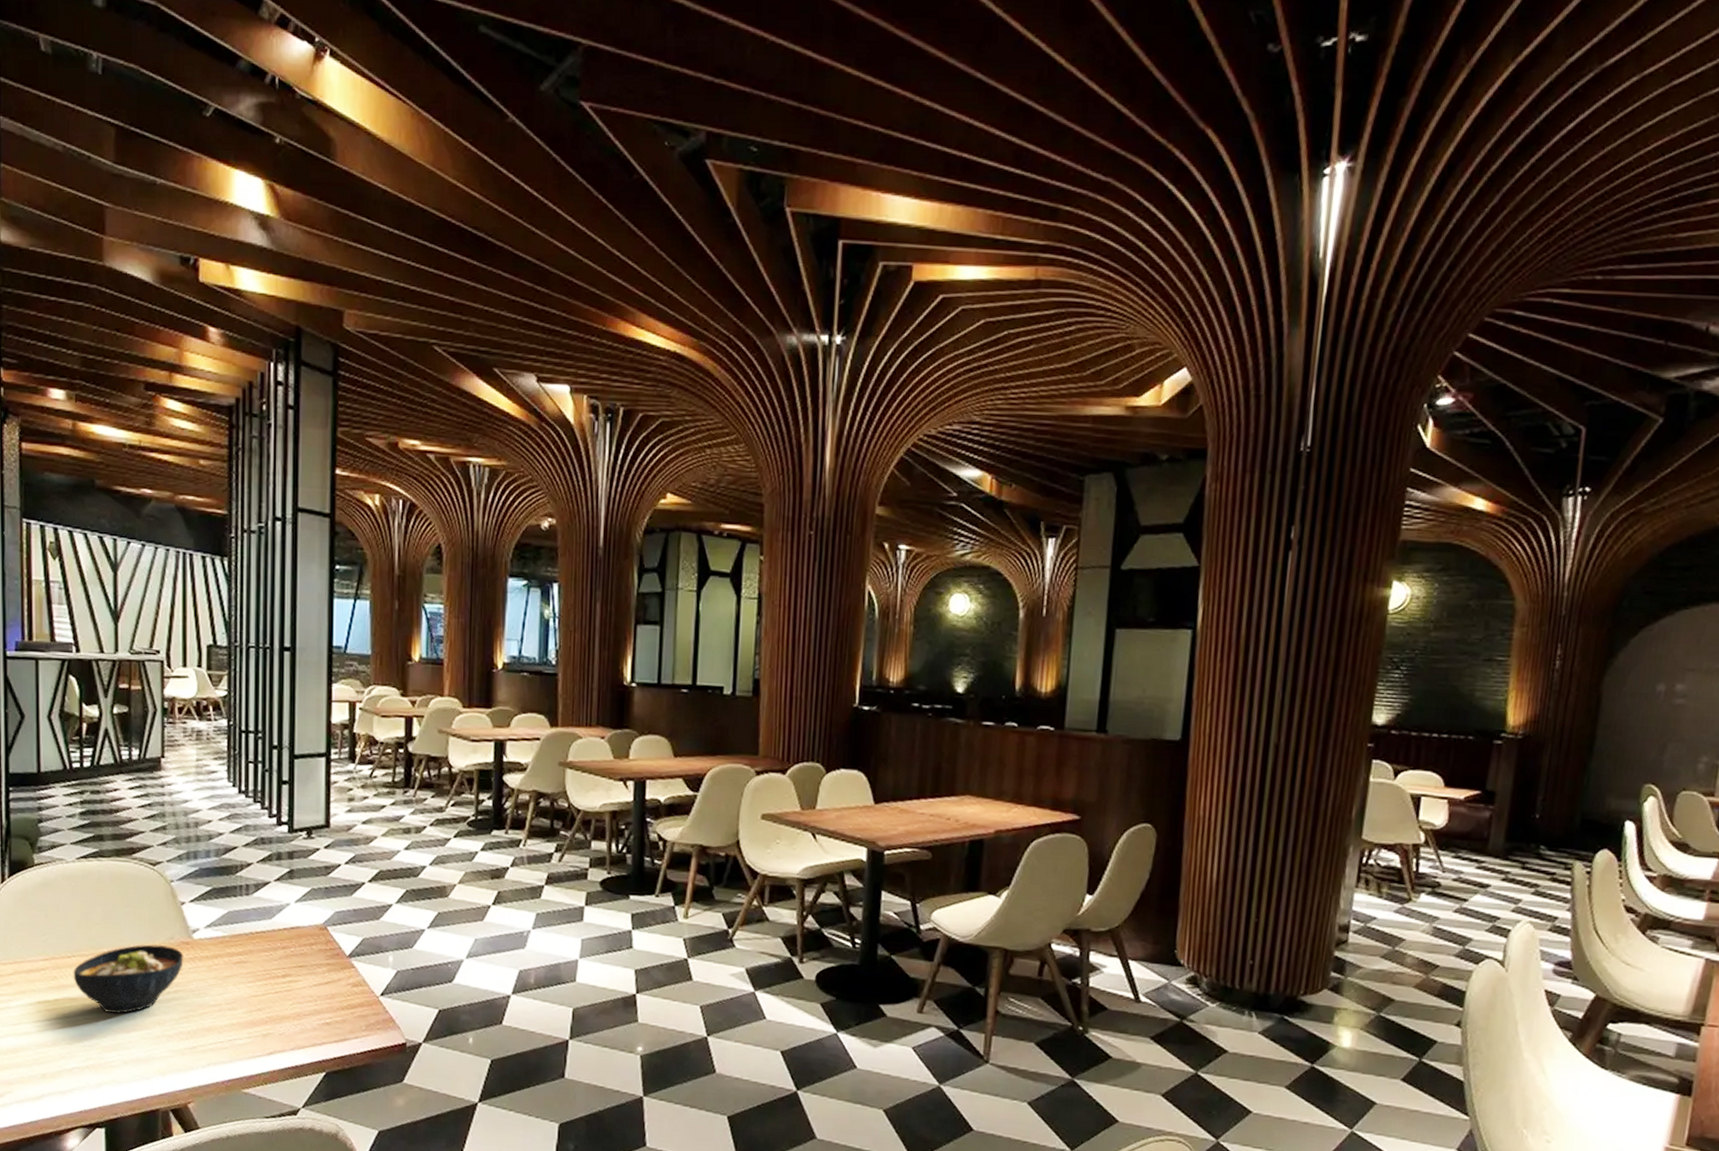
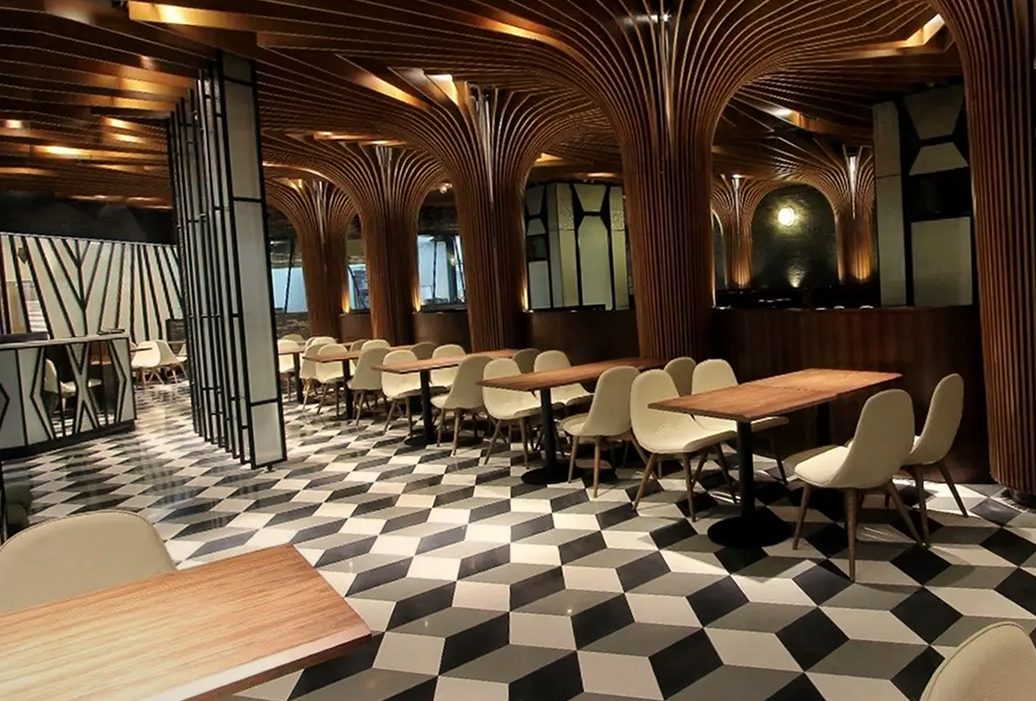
bowl: present [73,944,184,1014] -> none [73,579,171,644]

